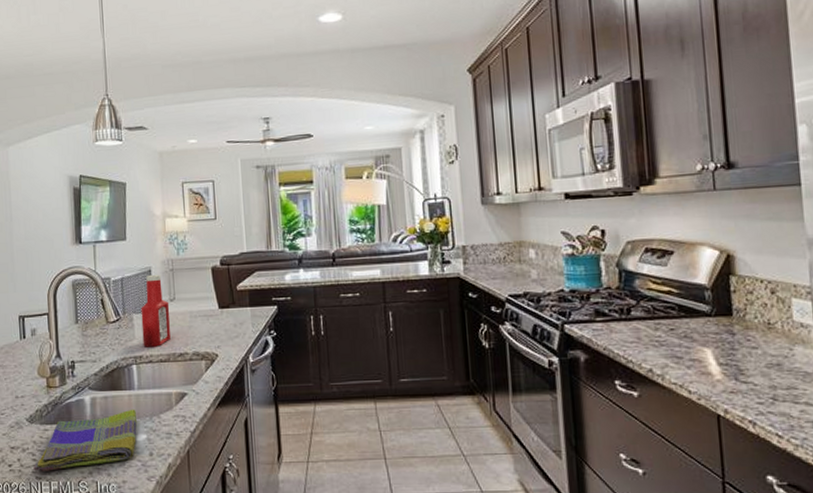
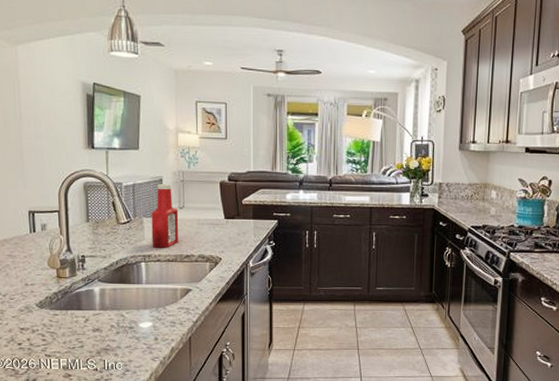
dish towel: present [33,409,137,471] -> none [43,300,144,350]

